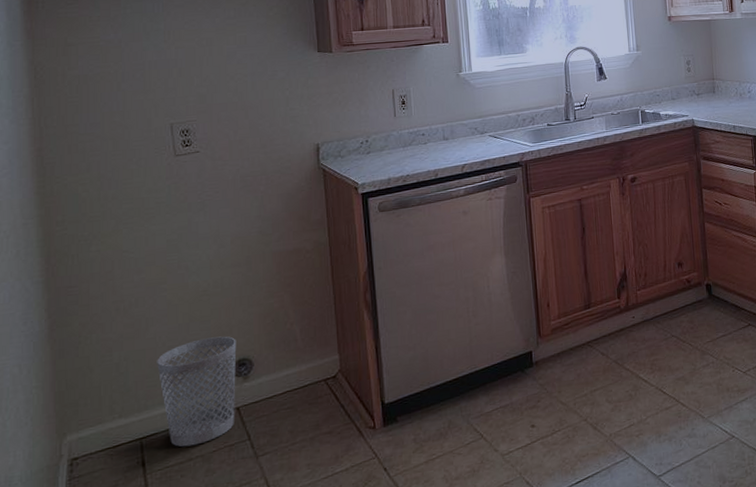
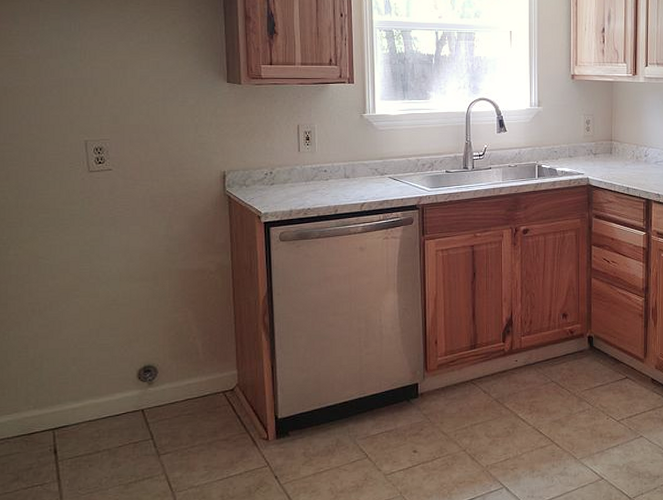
wastebasket: present [157,336,237,447] -> none [69,343,143,440]

